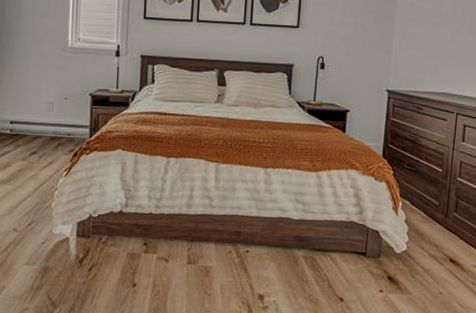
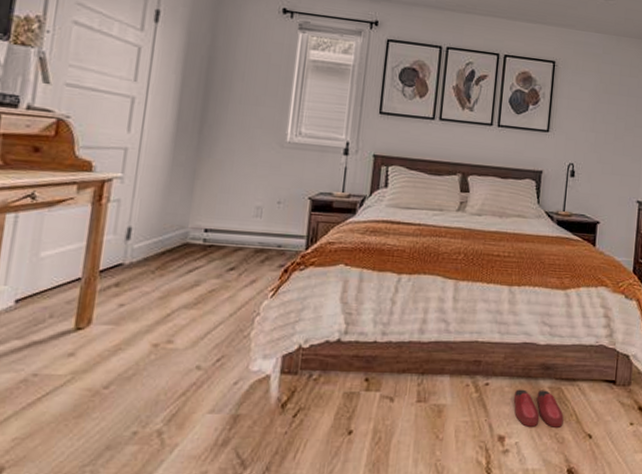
slippers: none [271,256,317,291] -> present [513,389,564,427]

